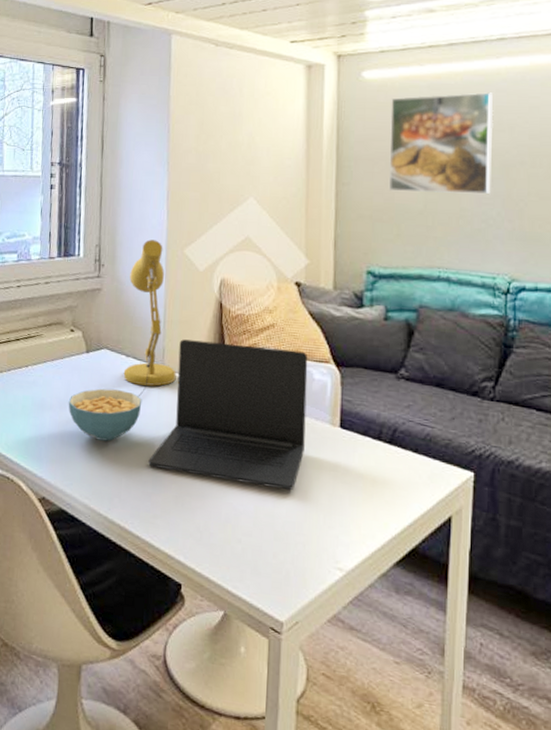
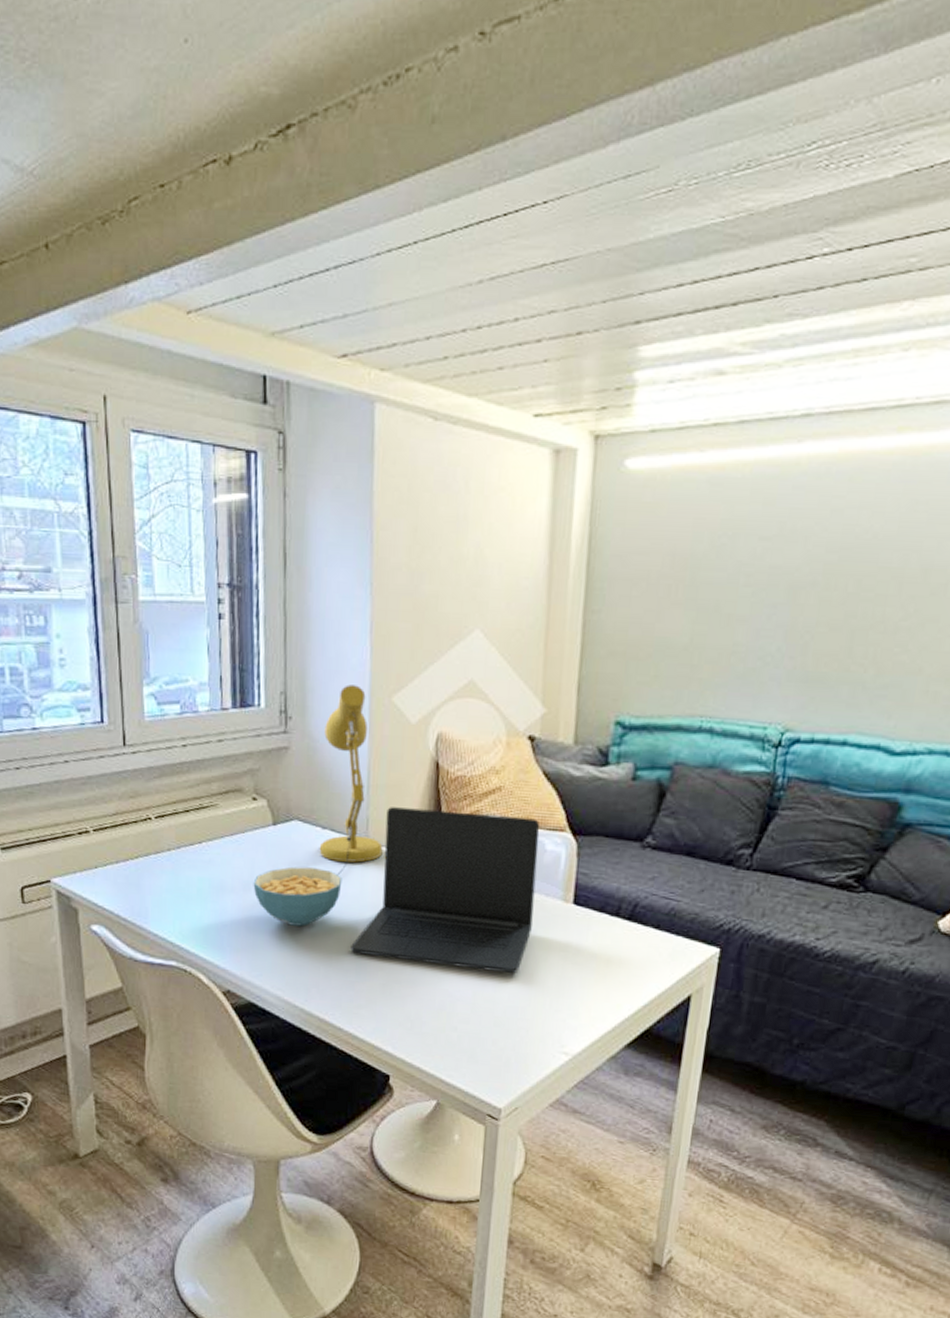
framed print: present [389,92,494,194] -> none [649,489,788,624]

